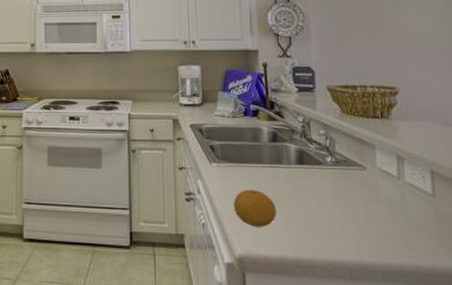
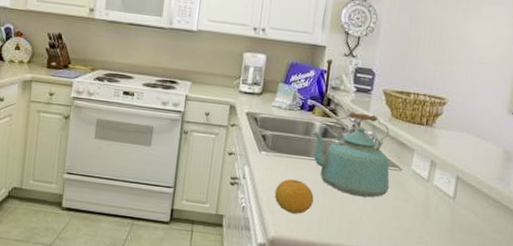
kettle: none [261,112,356,203] -> present [312,112,390,198]

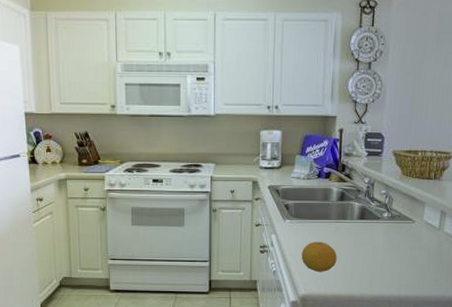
kettle: present [312,112,390,198] -> none [331,174,405,250]

